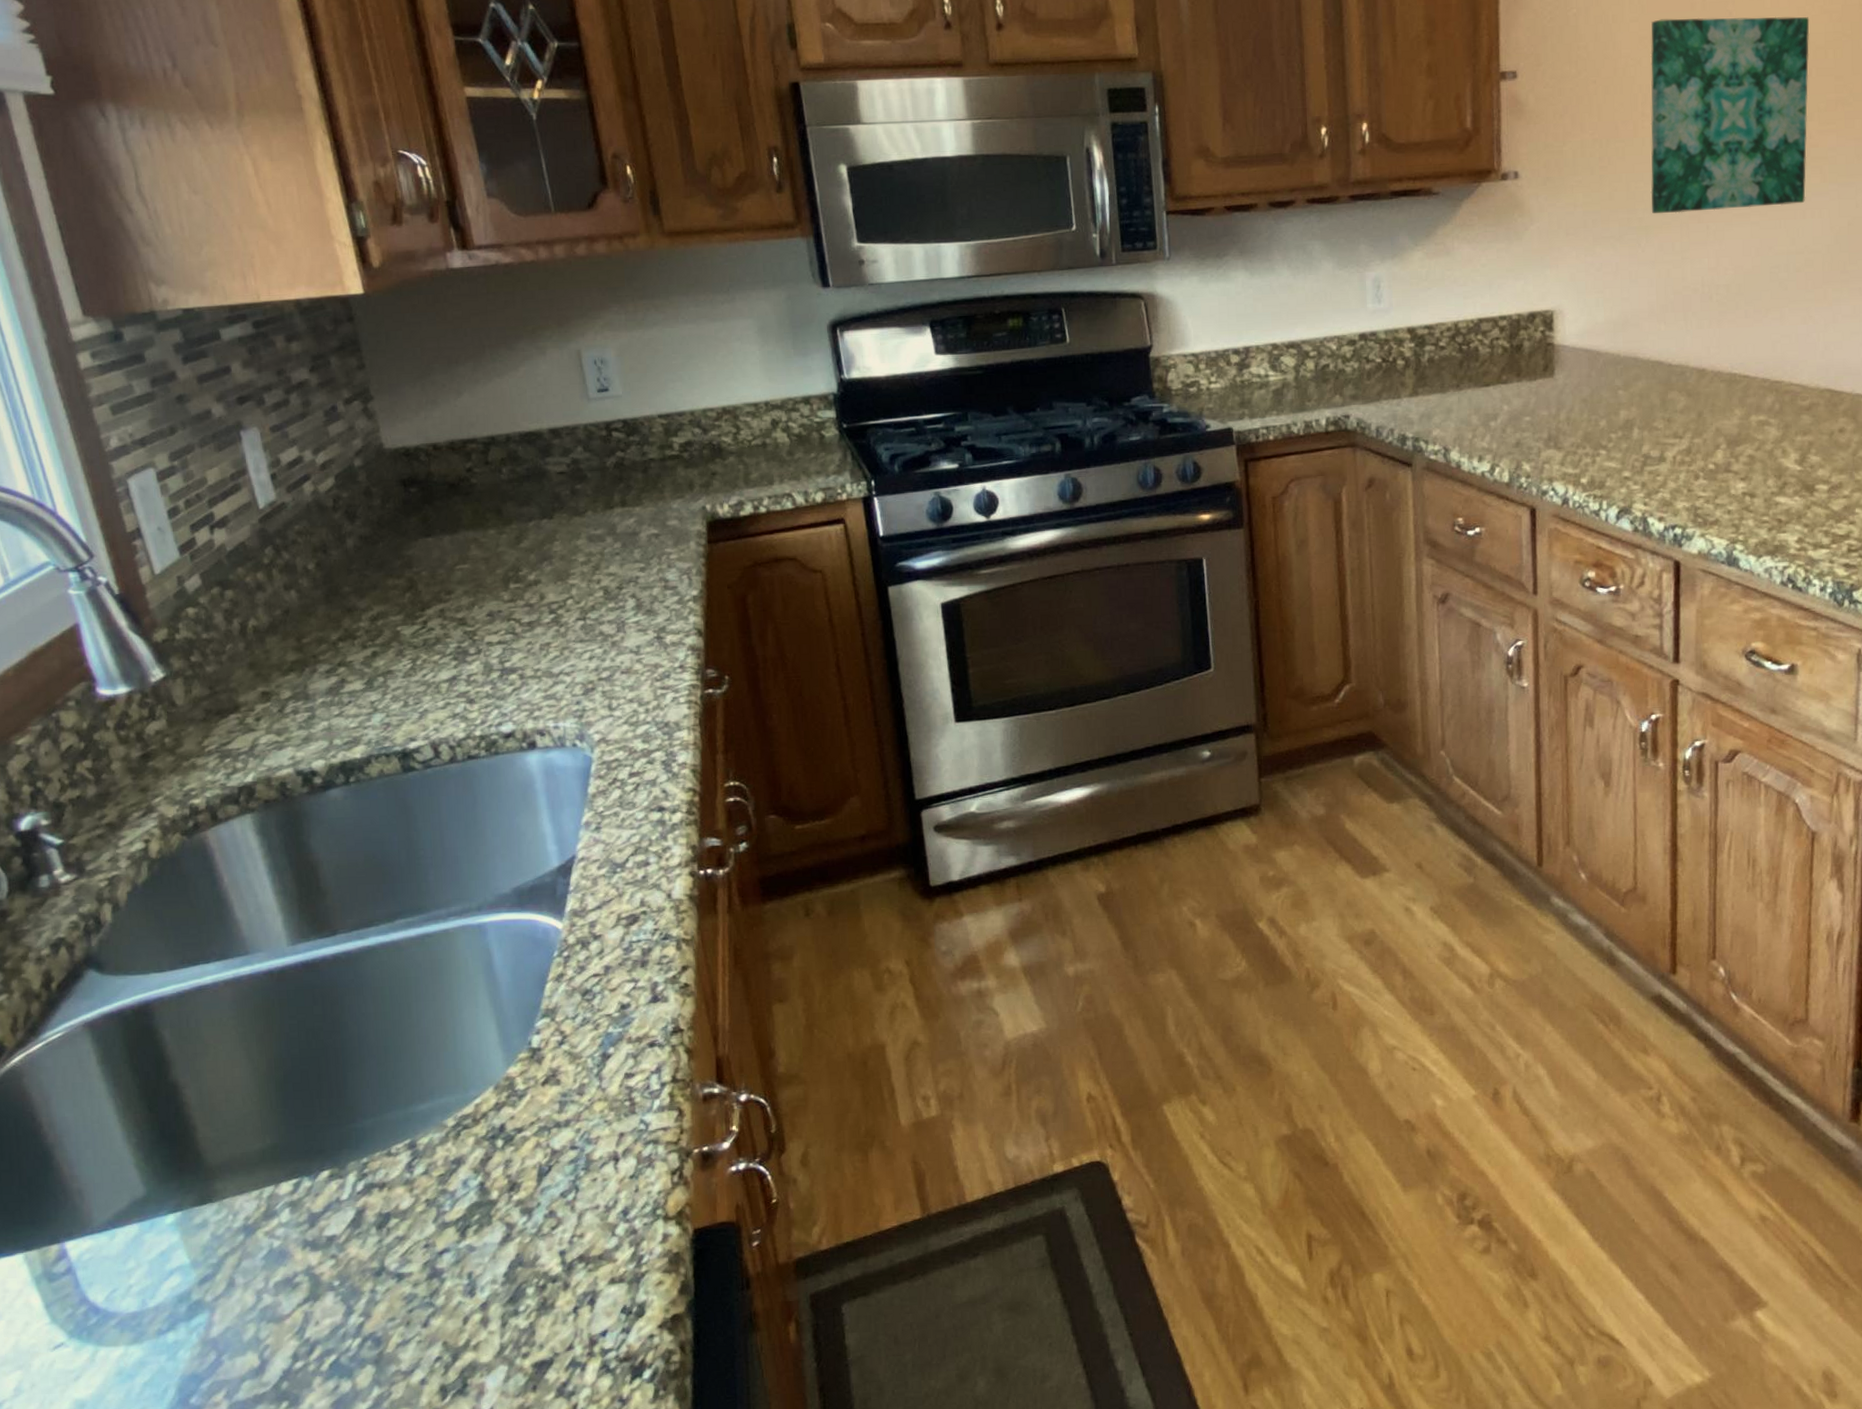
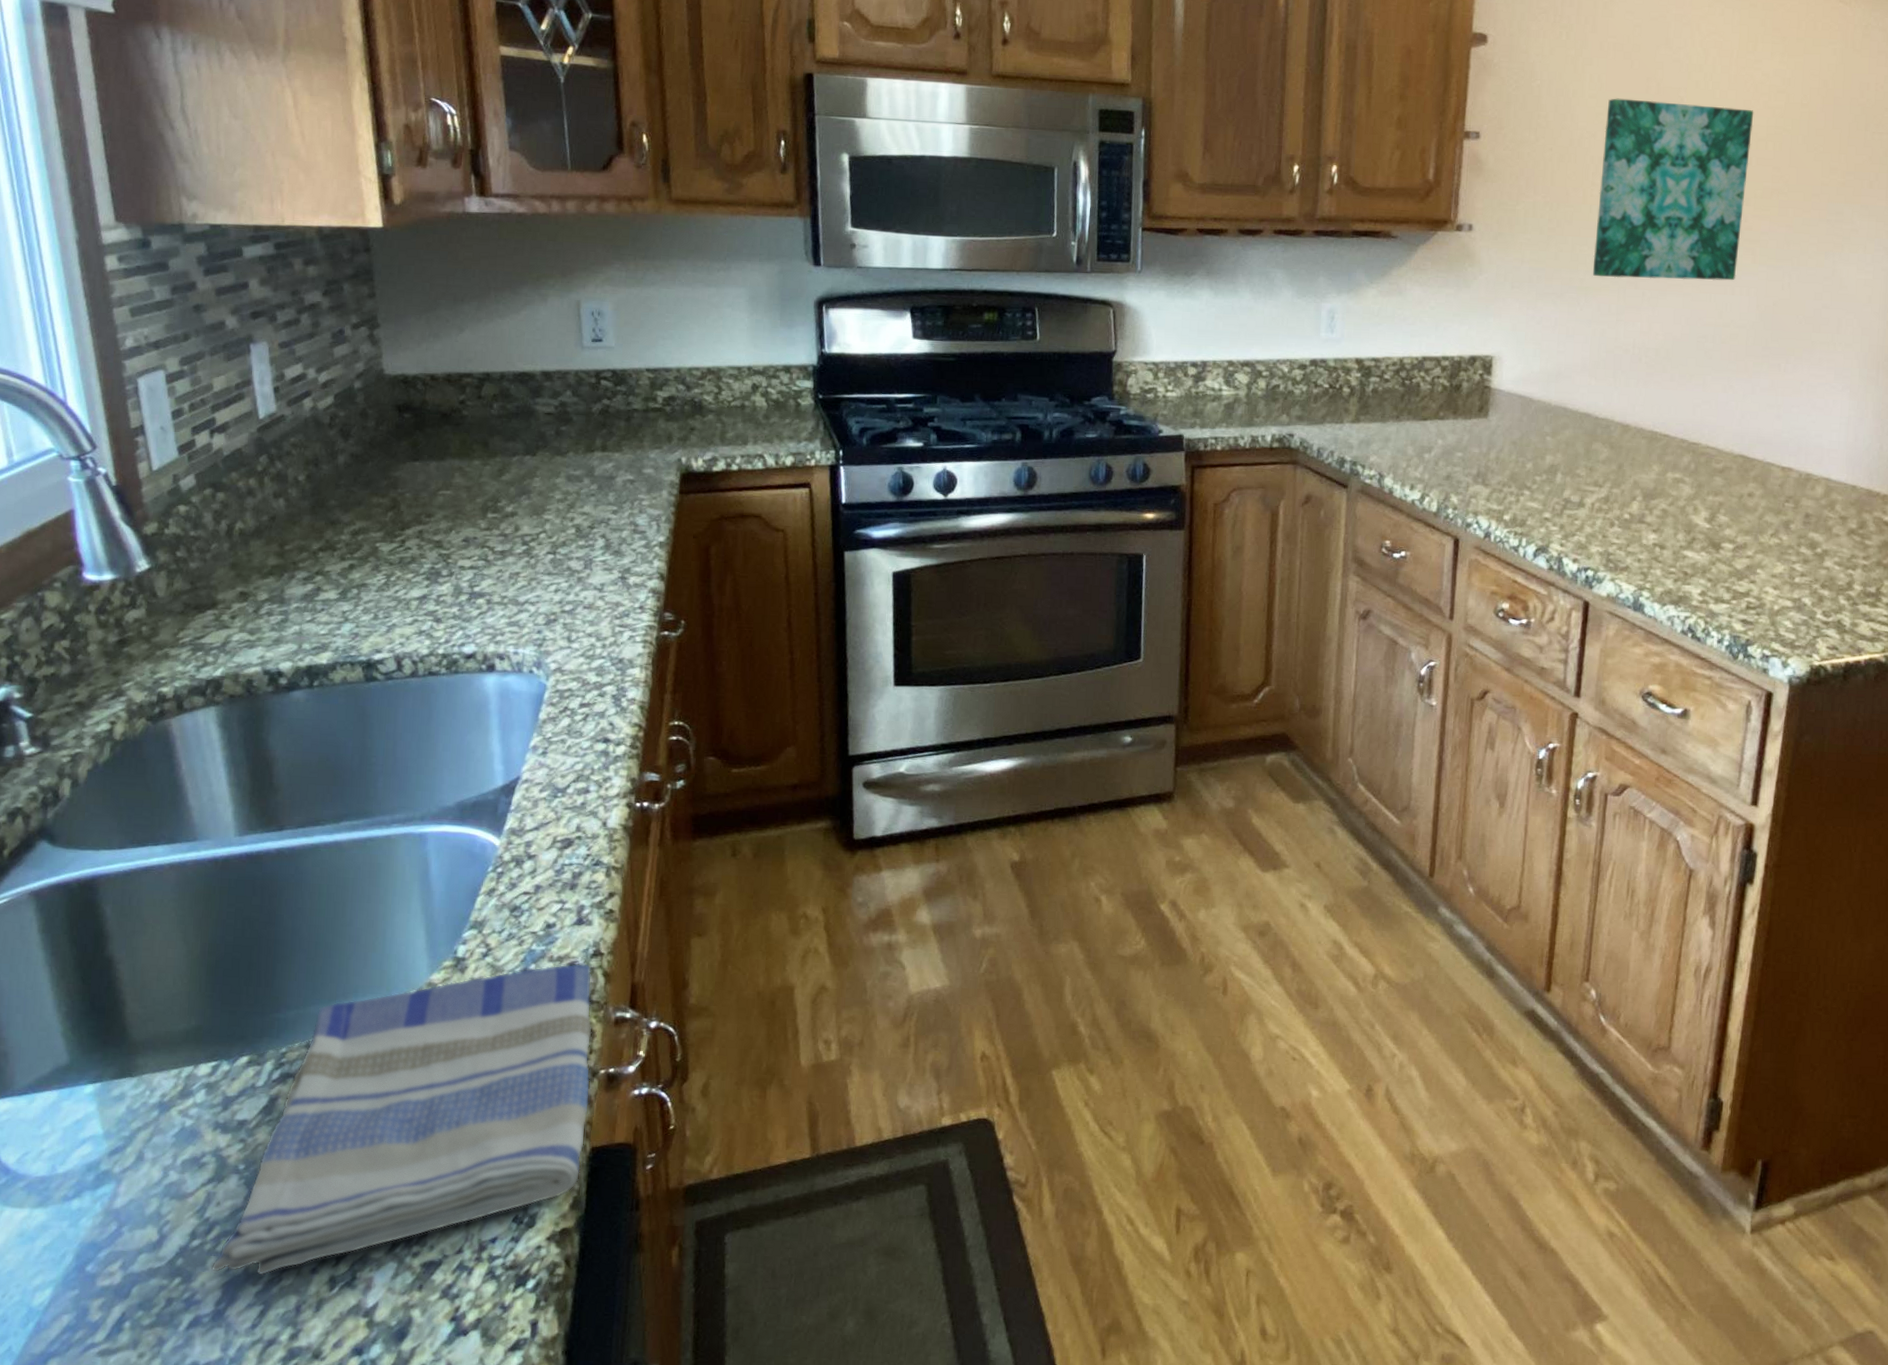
dish towel: none [317,1042,687,1393] -> present [211,963,592,1276]

